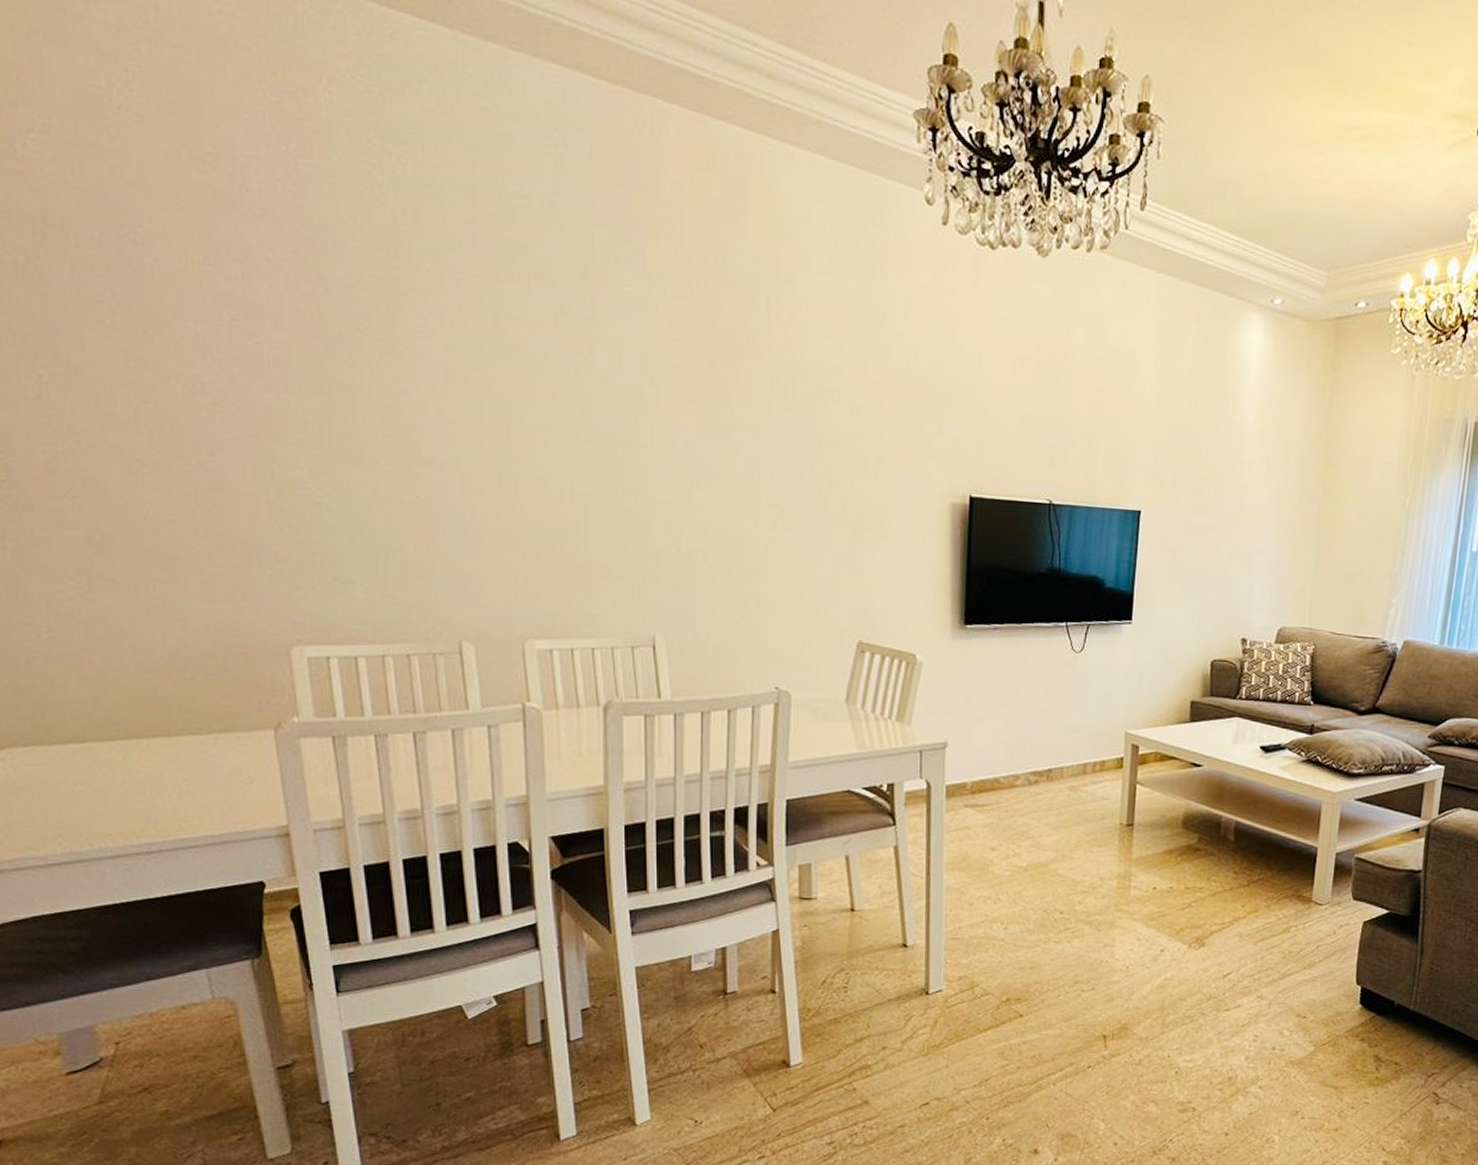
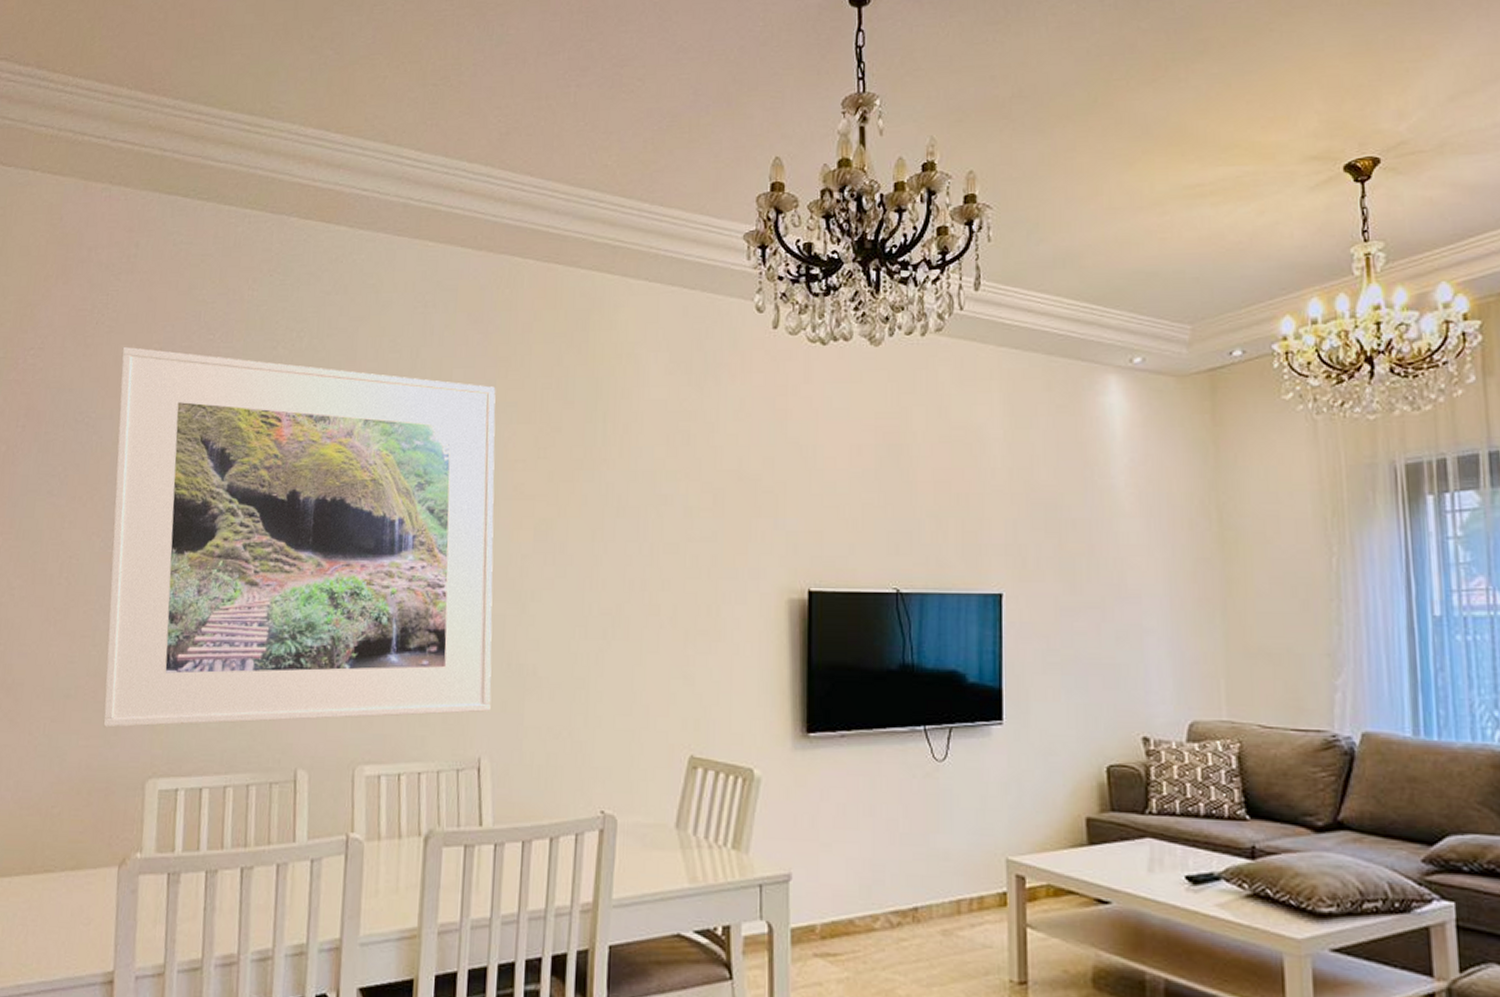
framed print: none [163,144,662,594] -> present [103,346,496,728]

